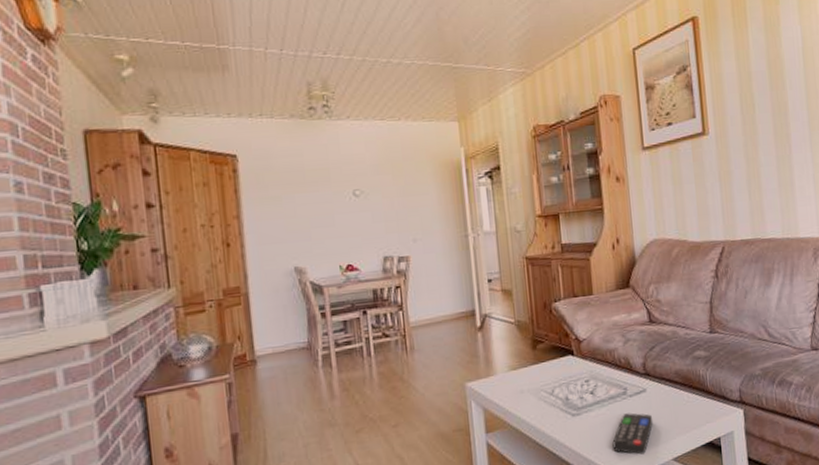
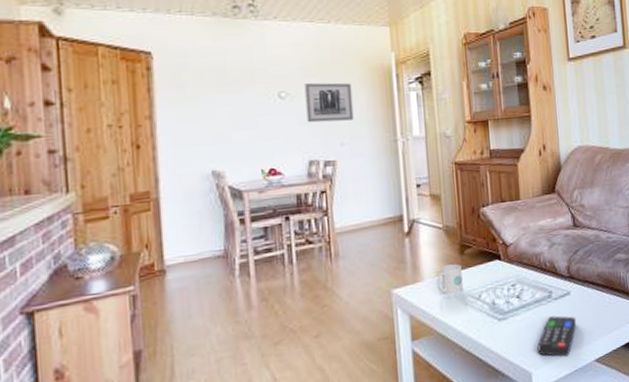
wall art: none [377,179,426,220] -> present [304,83,354,123]
mug: none [509,359,536,390] -> present [437,264,463,295]

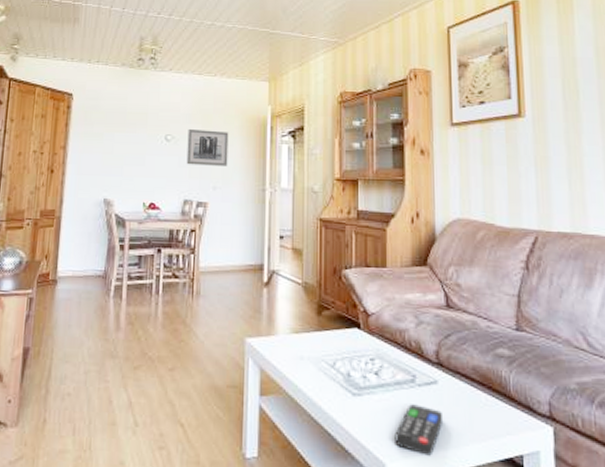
mug: present [437,264,463,295] -> none [291,323,317,356]

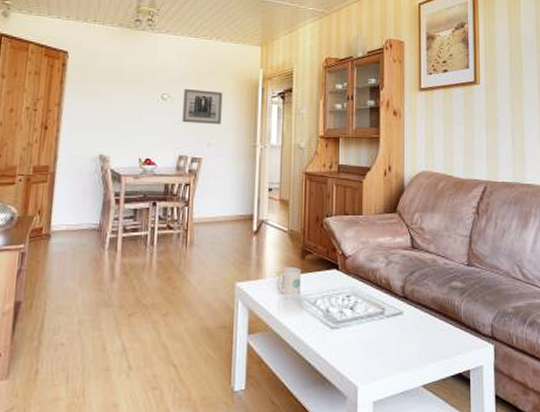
mug: none [291,323,317,356] -> present [277,267,301,296]
remote control: present [395,404,444,456] -> none [366,333,407,377]

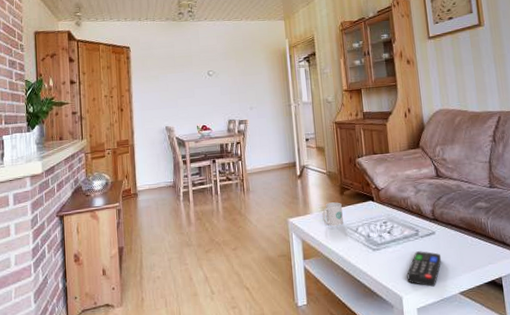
wall art: present [182,89,223,124] -> none [225,63,259,93]
remote control: none [366,333,407,377] -> present [407,251,442,287]

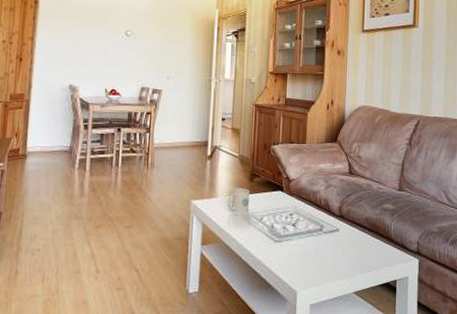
remote control: present [407,251,442,287] -> none [305,247,342,284]

